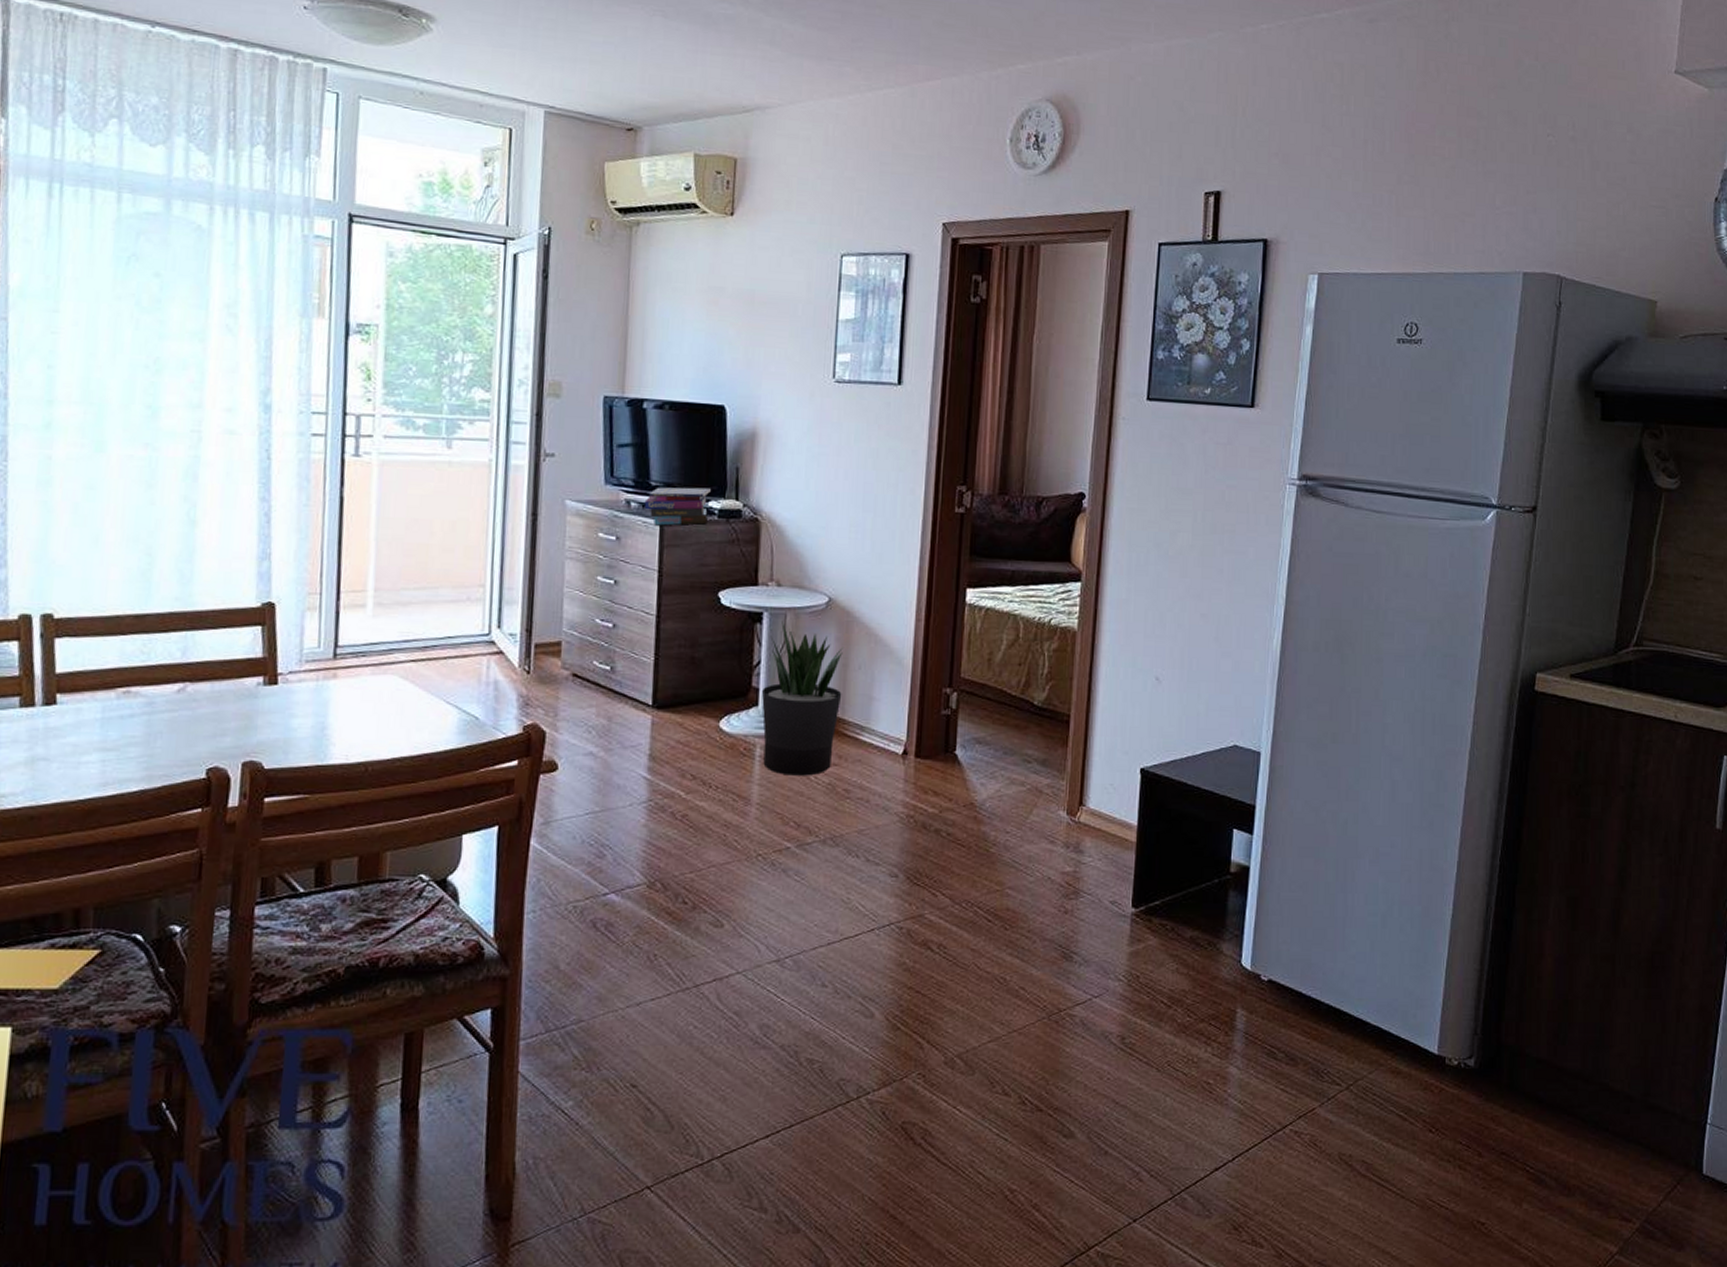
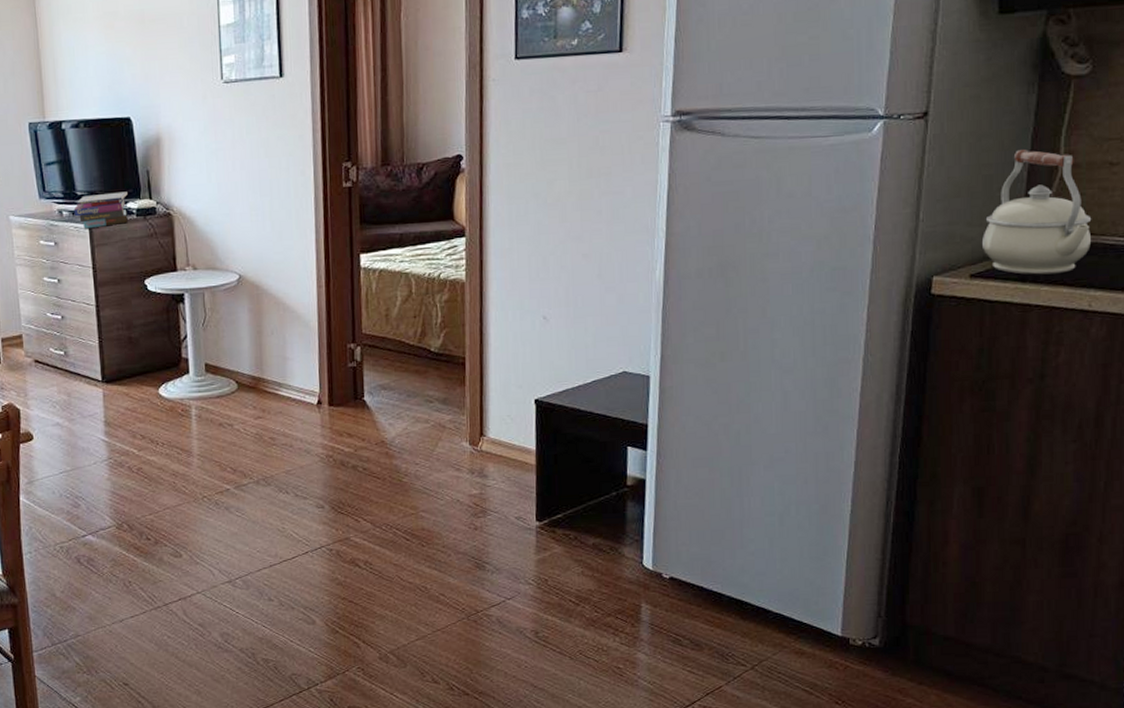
planter: present [762,621,843,776] -> none [191,299,260,430]
kettle: none [1581,555,1678,682] -> present [981,150,1092,275]

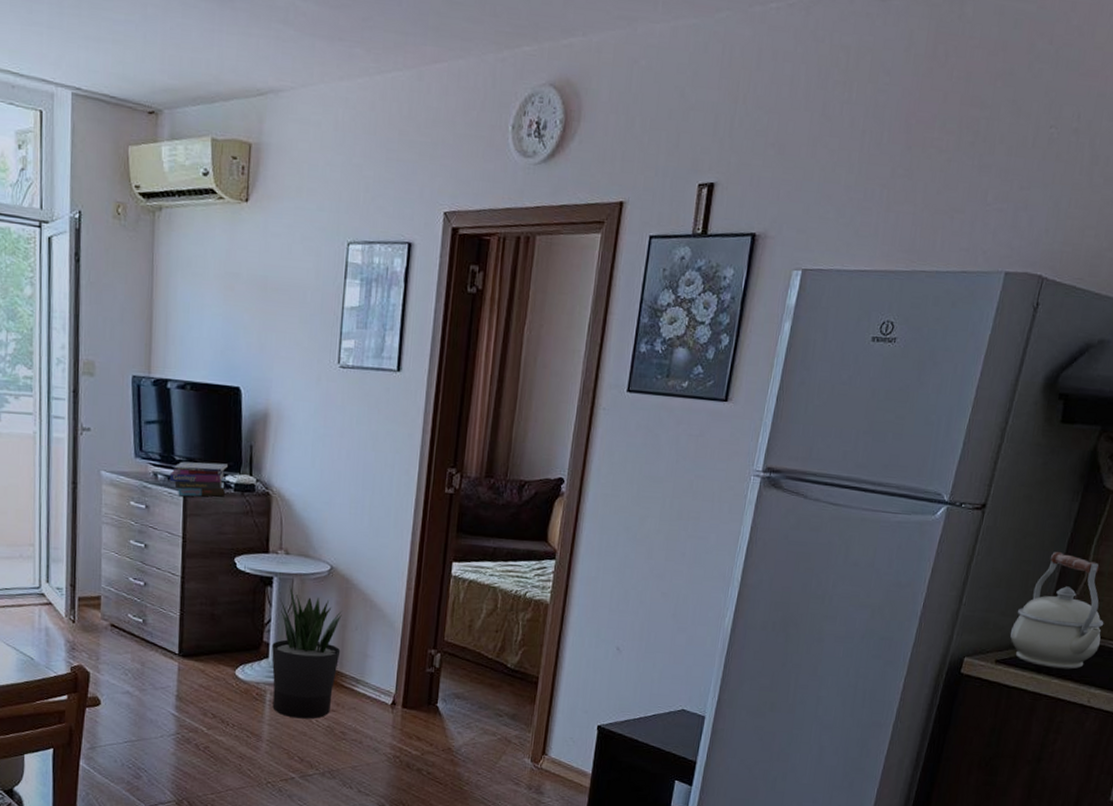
planter: none [191,299,260,430] -> present [272,585,342,719]

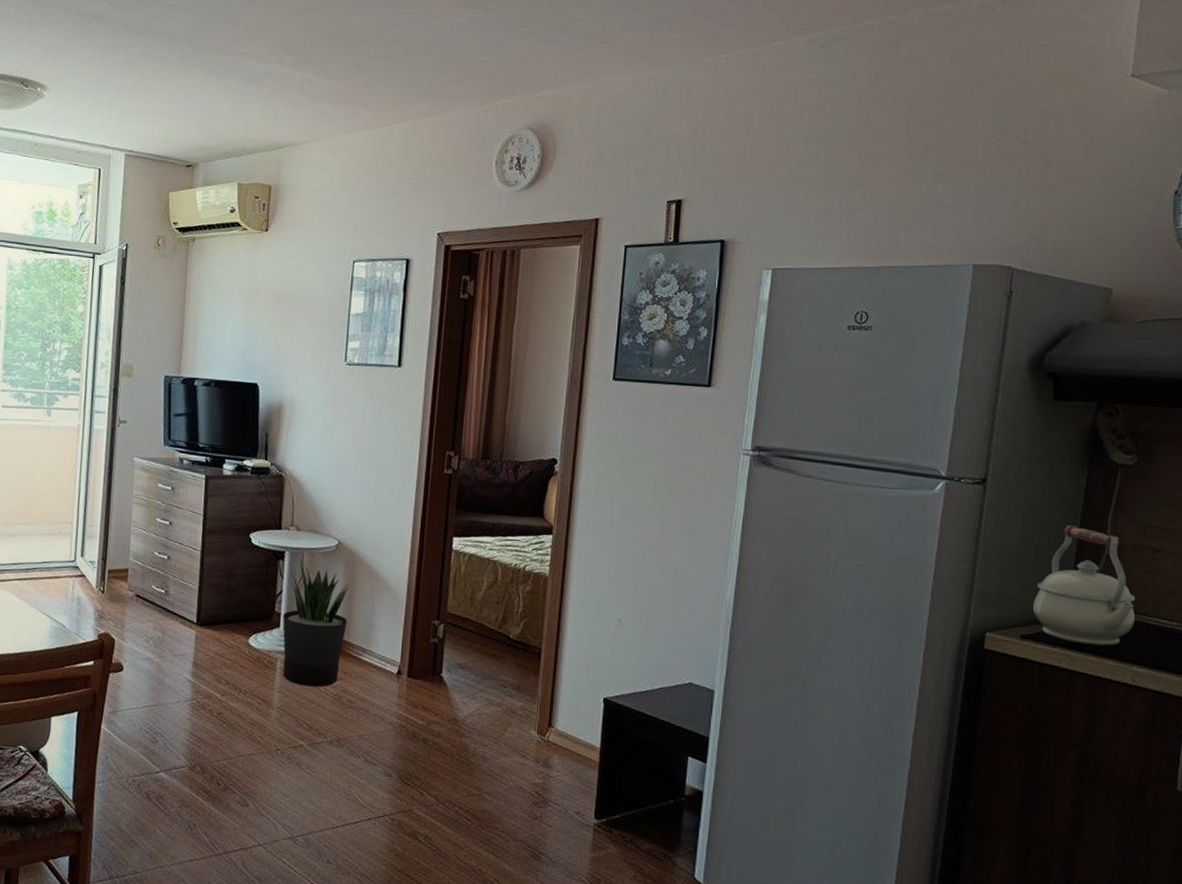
books: present [169,461,228,497] -> none [193,448,246,479]

